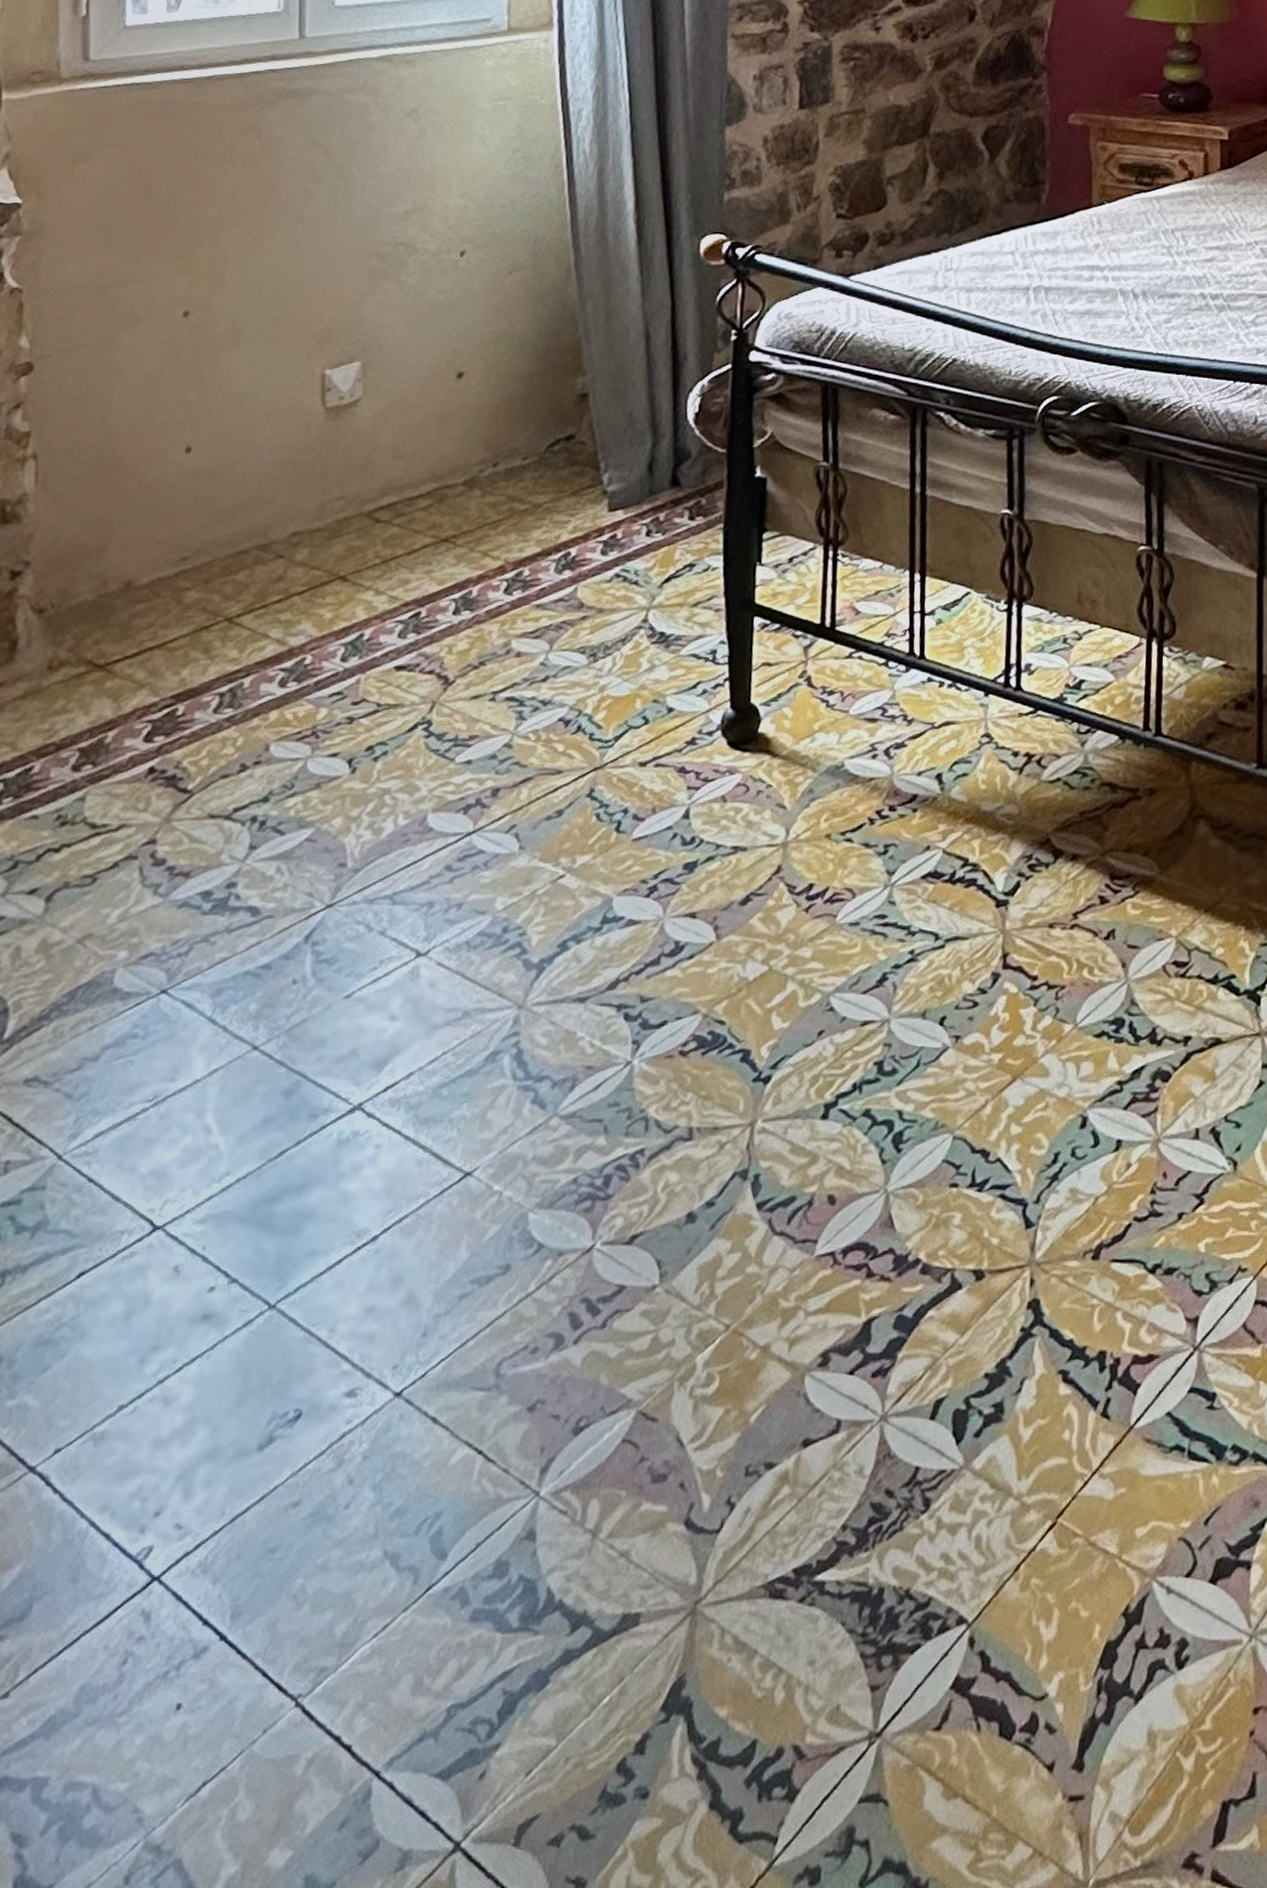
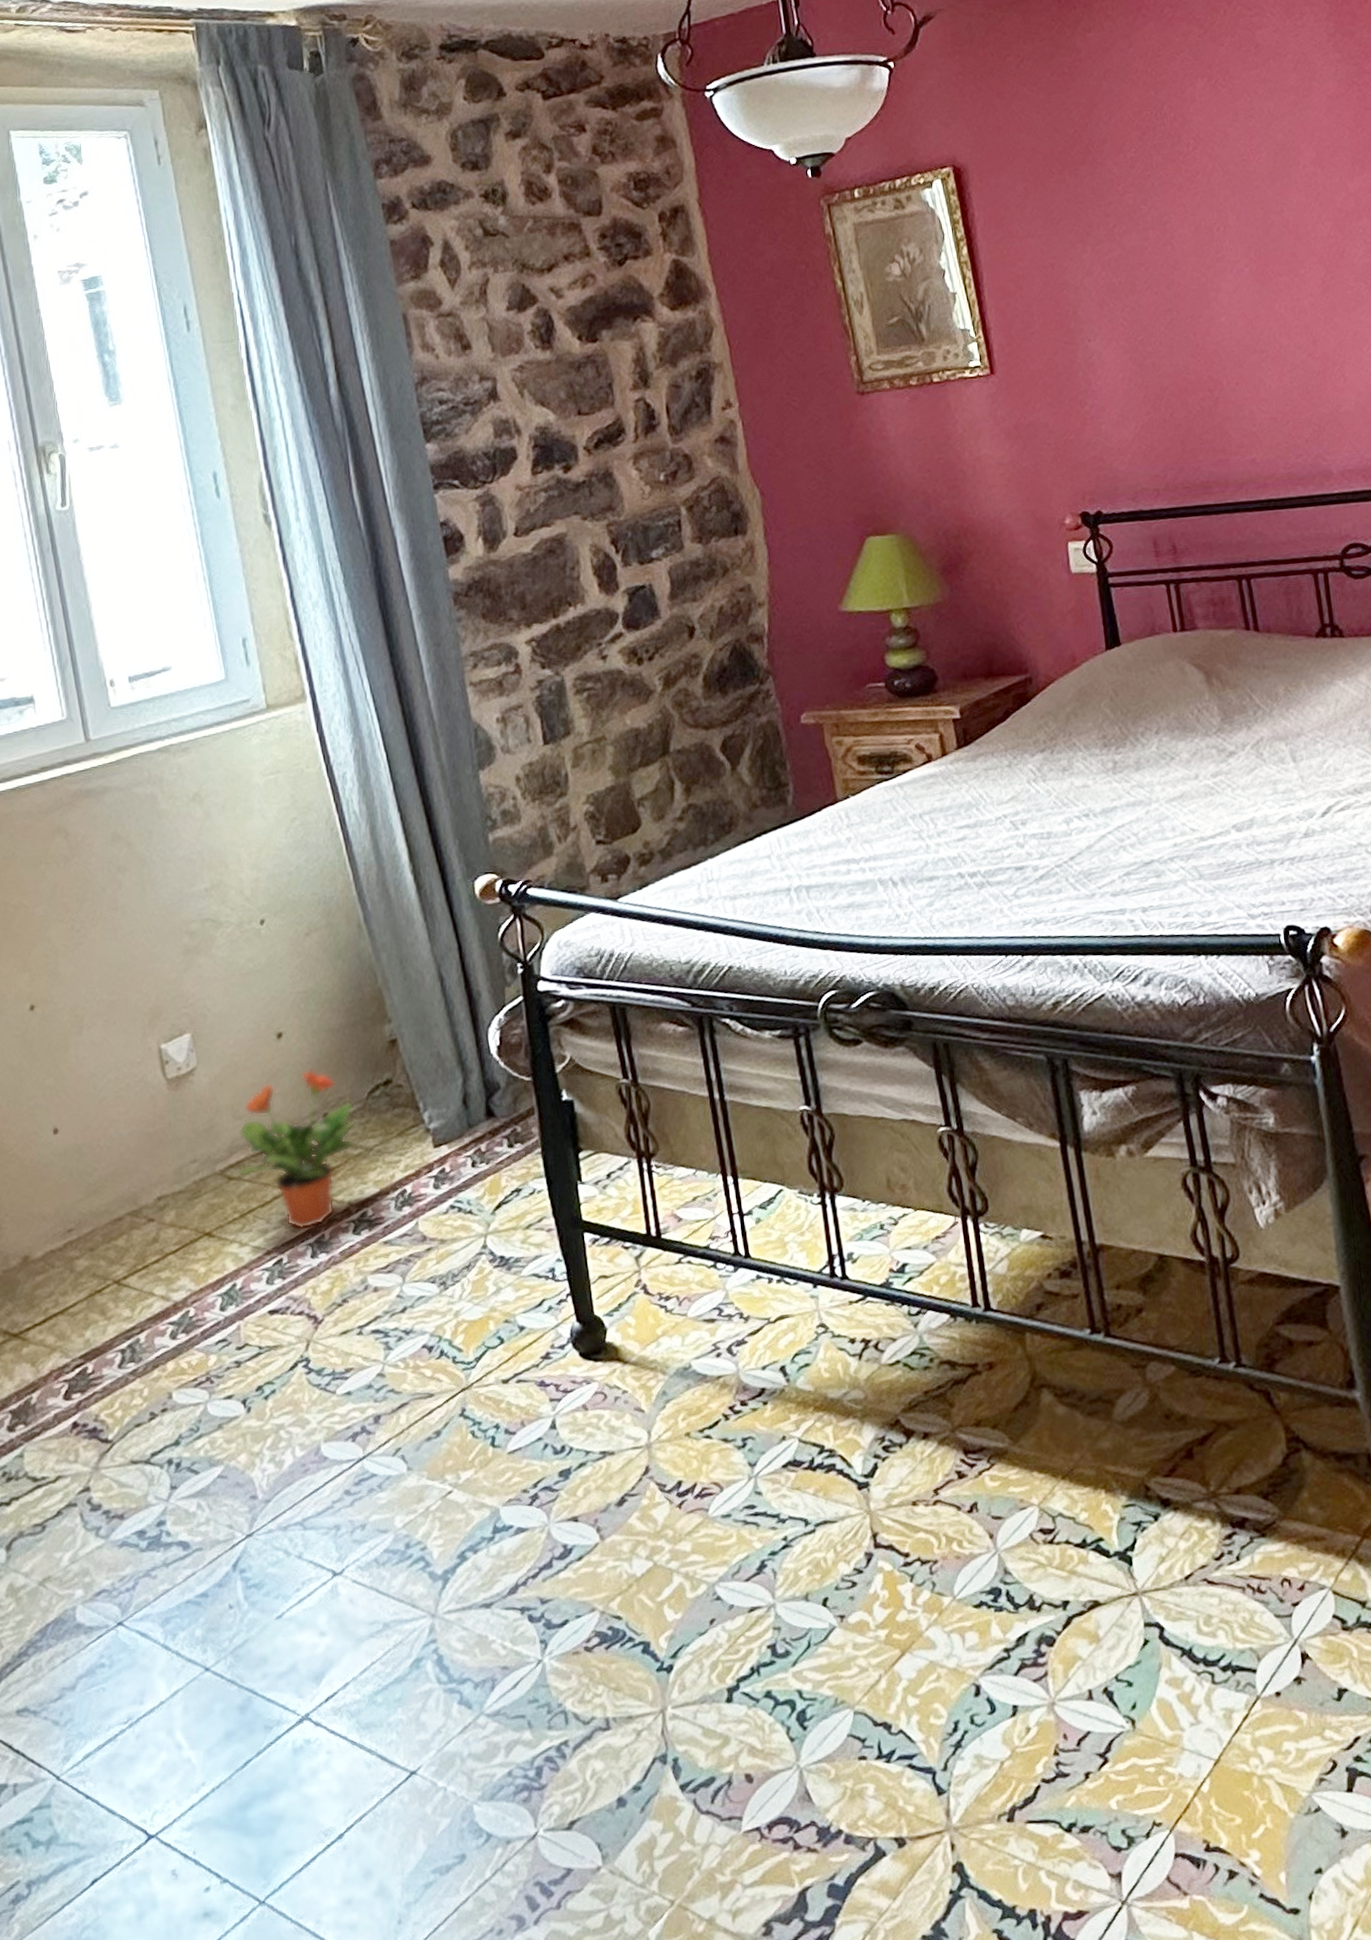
potted plant: none [387,414,529,583] -> present [237,1069,356,1230]

